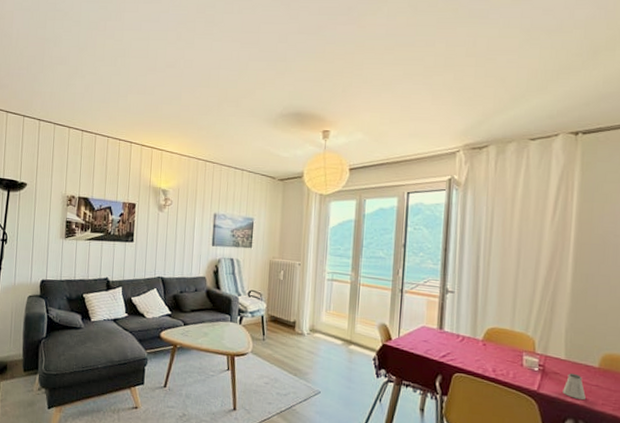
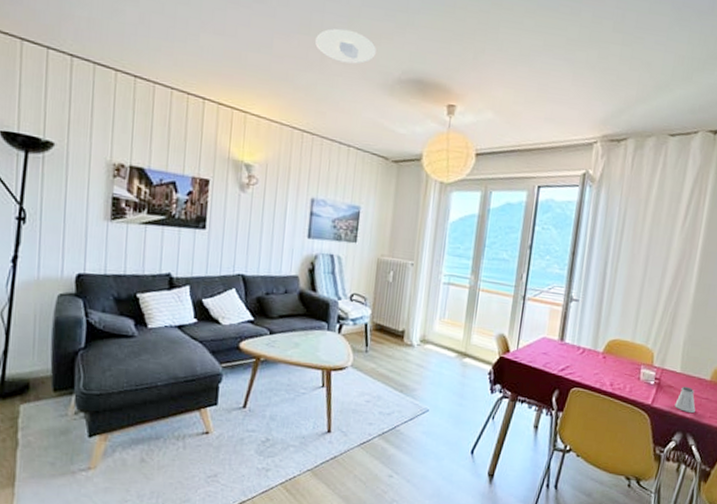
recessed light: none [213,79,262,106] -> present [314,28,376,64]

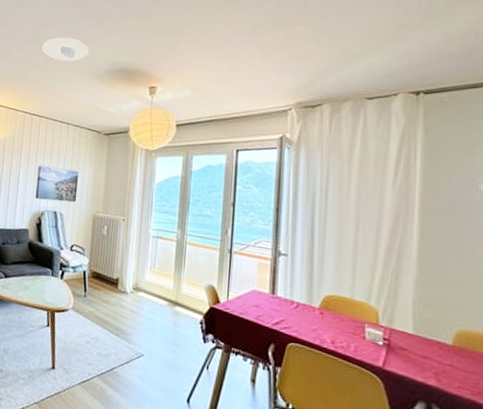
saltshaker: present [674,386,696,413] -> none [411,349,439,380]

